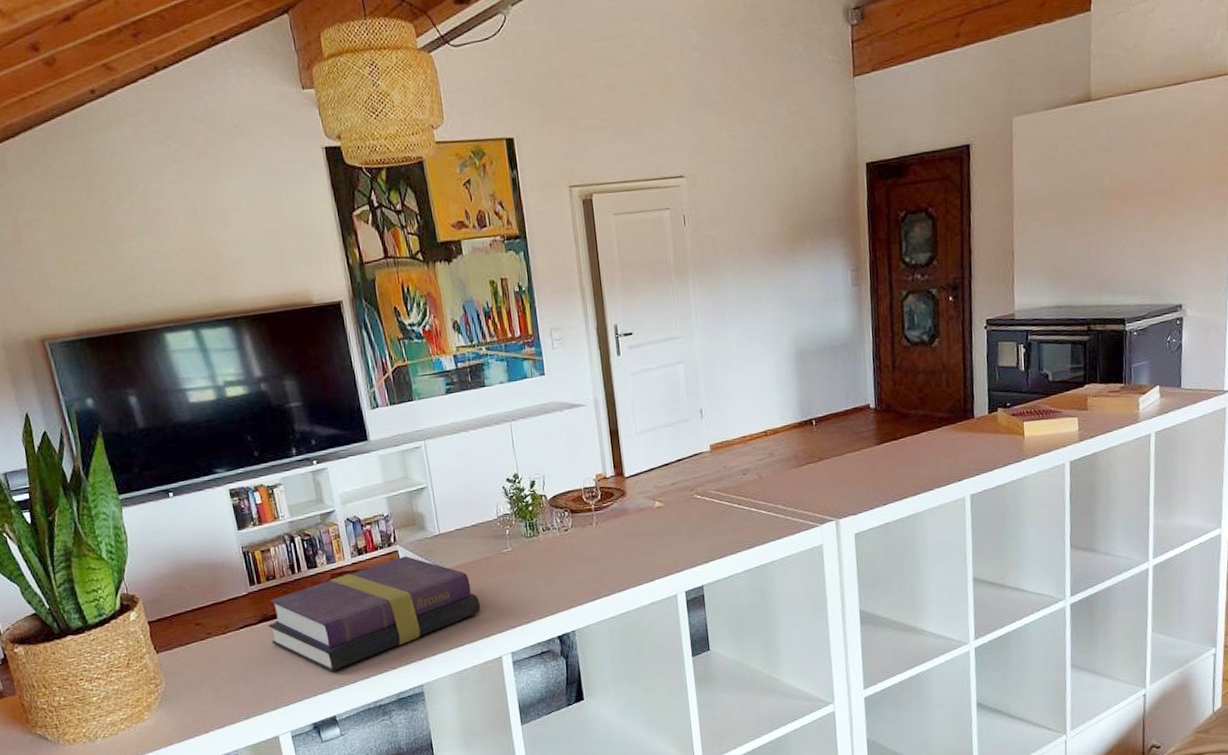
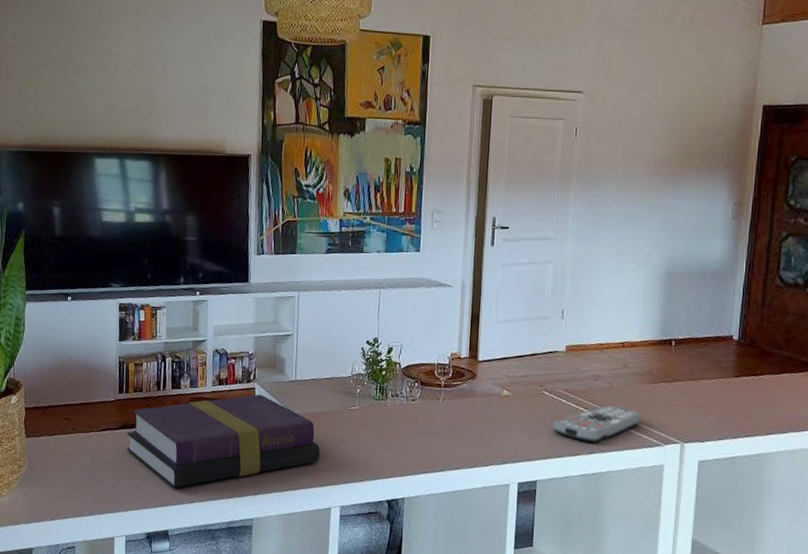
remote control: none [710,495,795,538] -> present [553,405,642,443]

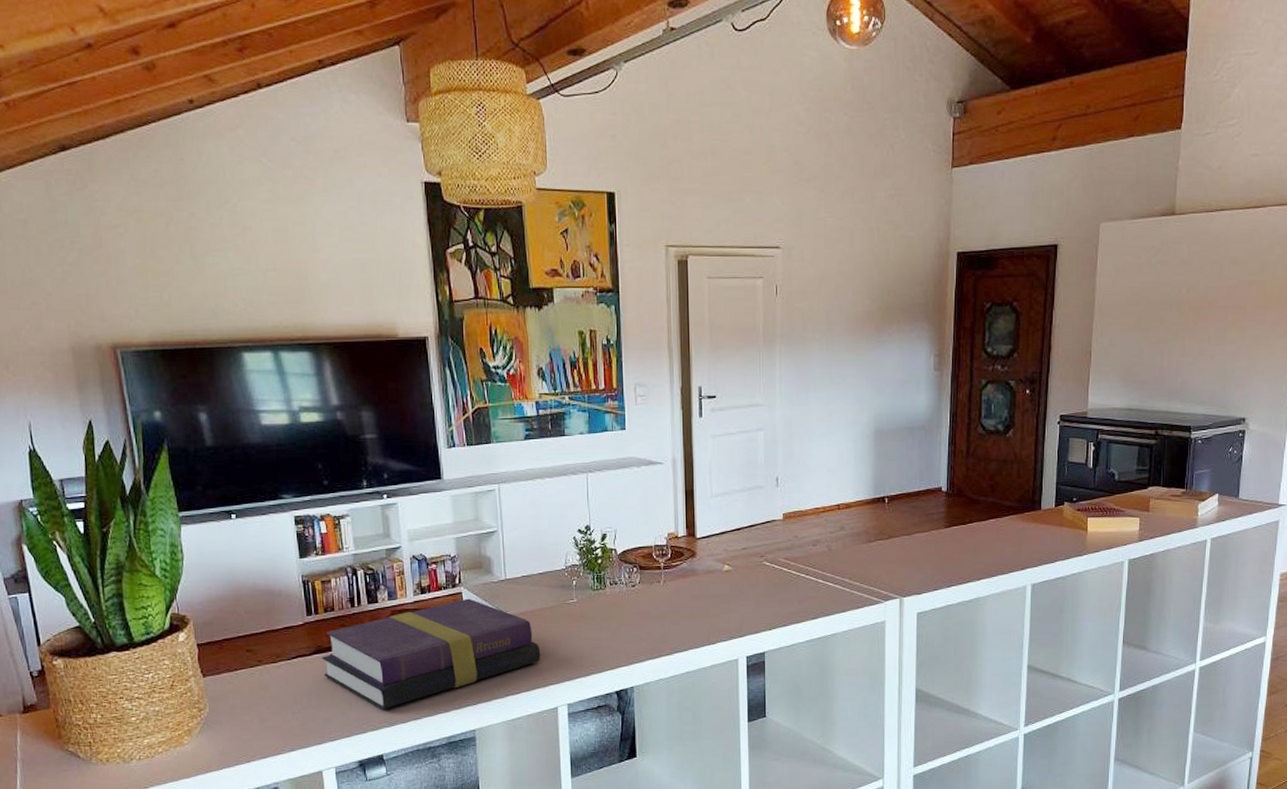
remote control: present [553,405,642,443] -> none [776,569,862,607]

